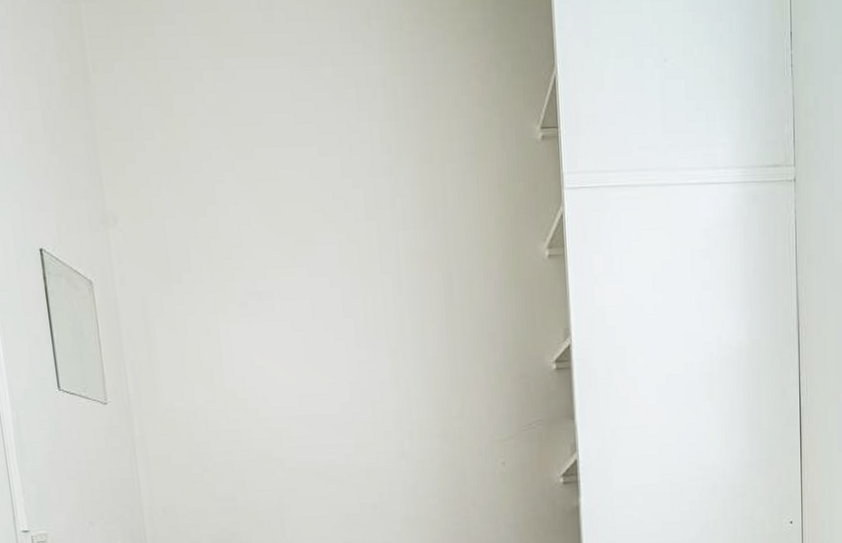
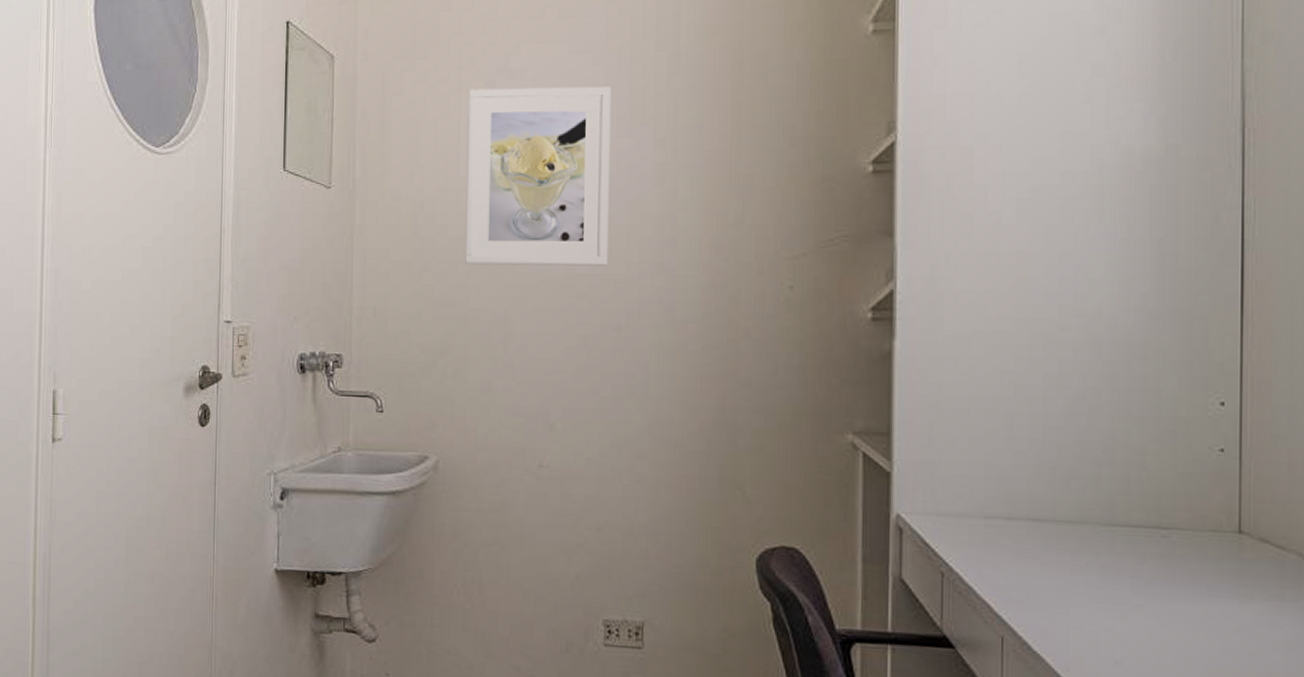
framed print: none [224,305,360,464] -> present [465,86,611,266]

